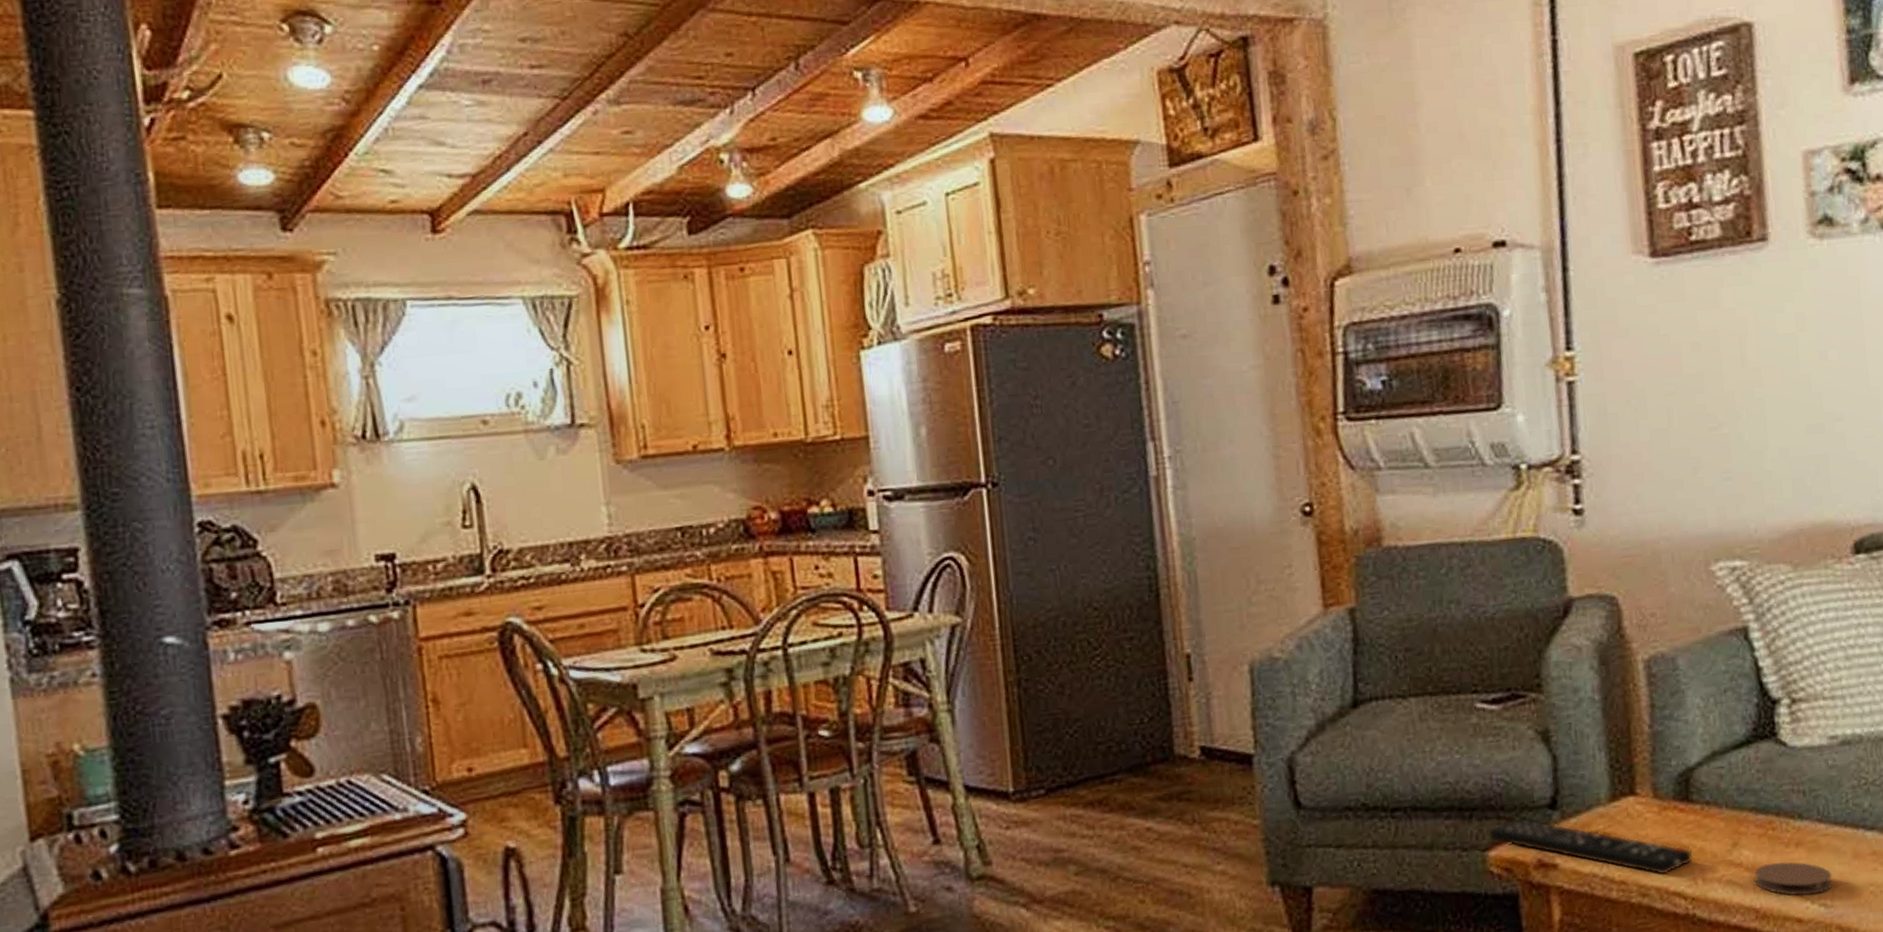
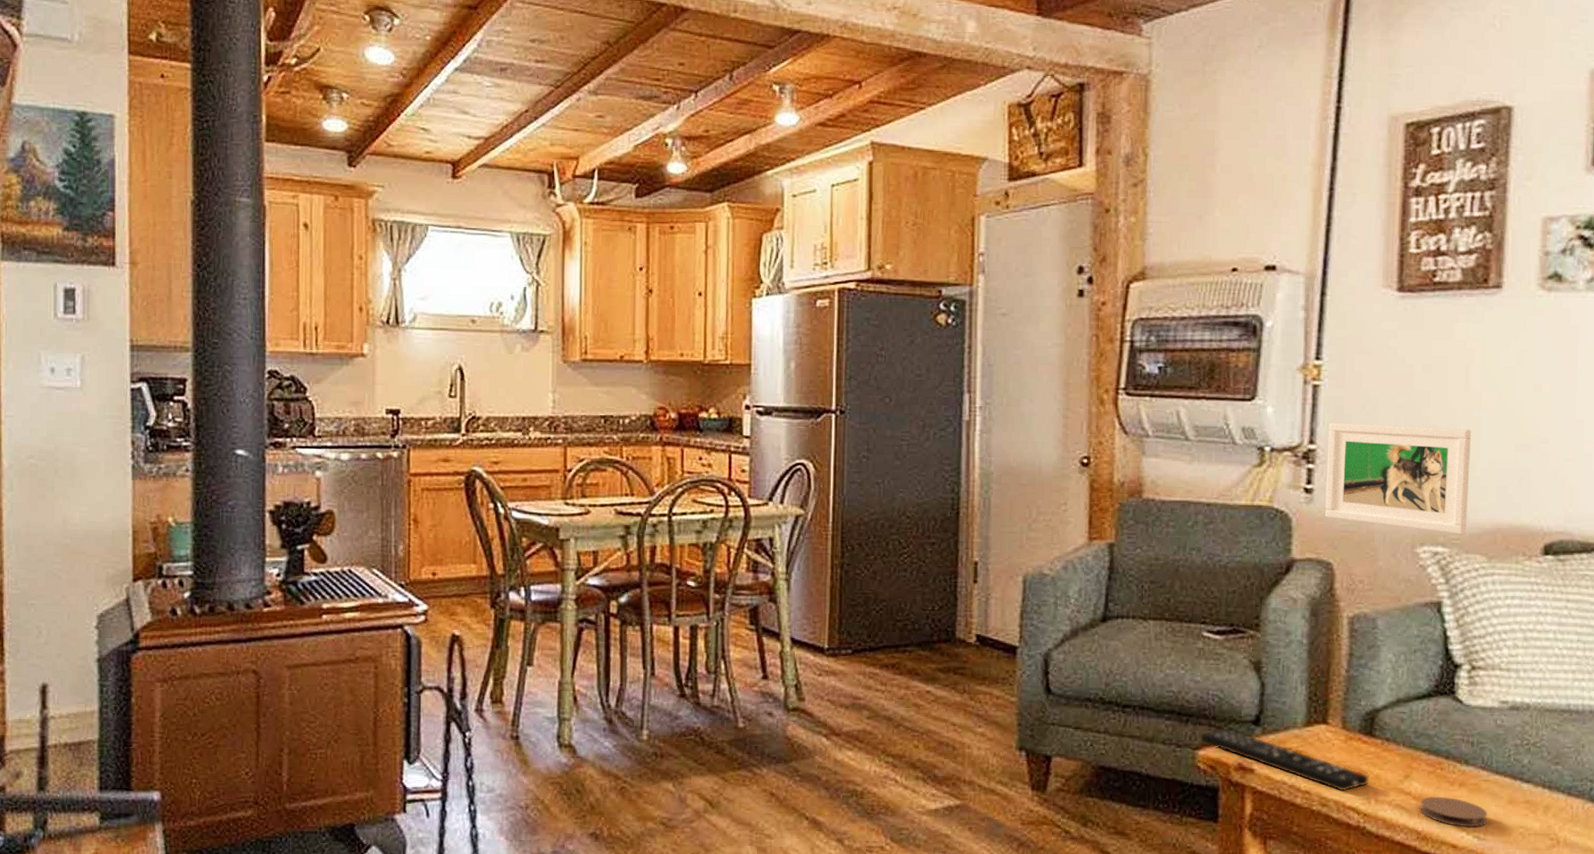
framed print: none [1591,414,1765,543] -> present [1325,422,1471,535]

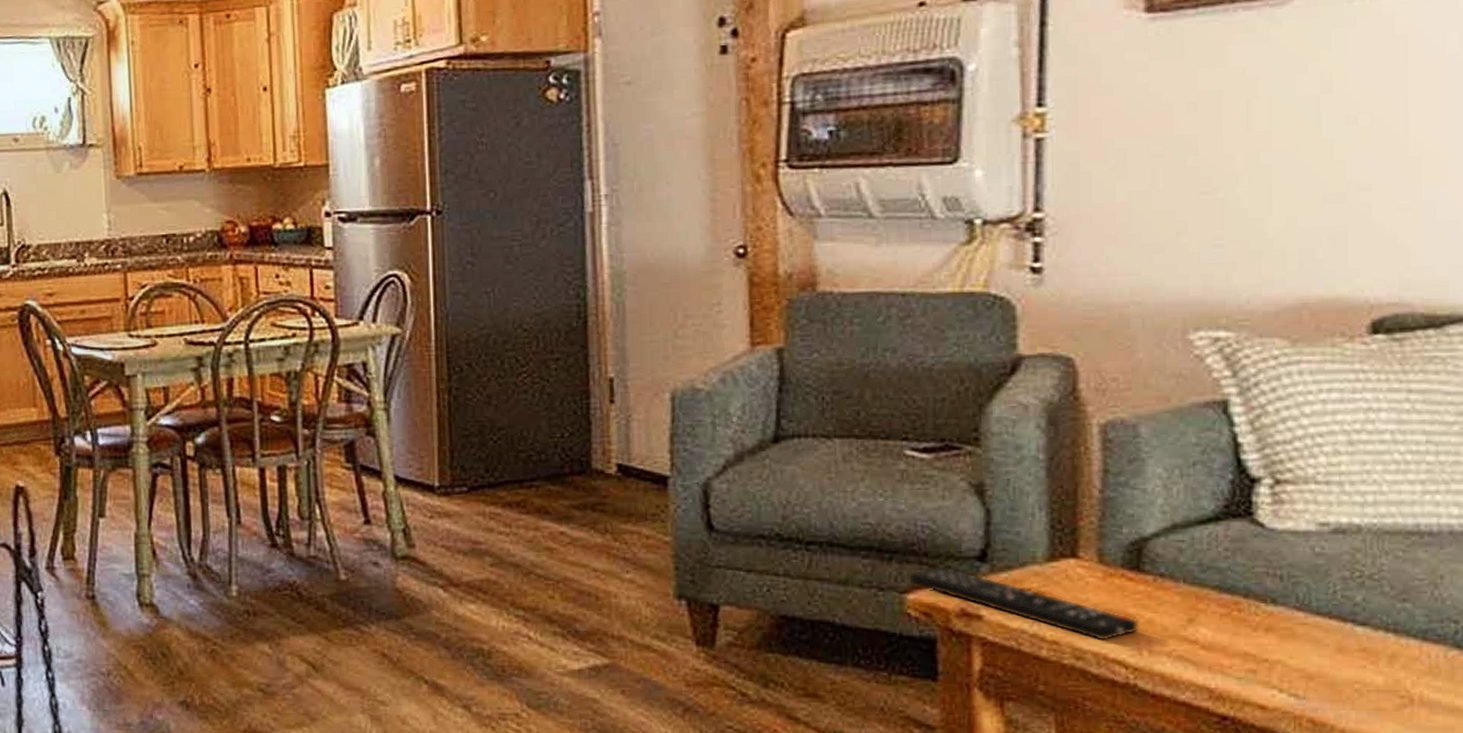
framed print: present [1325,422,1471,535] -> none [1059,180,1259,314]
coaster: present [1420,796,1488,827] -> none [1211,644,1308,683]

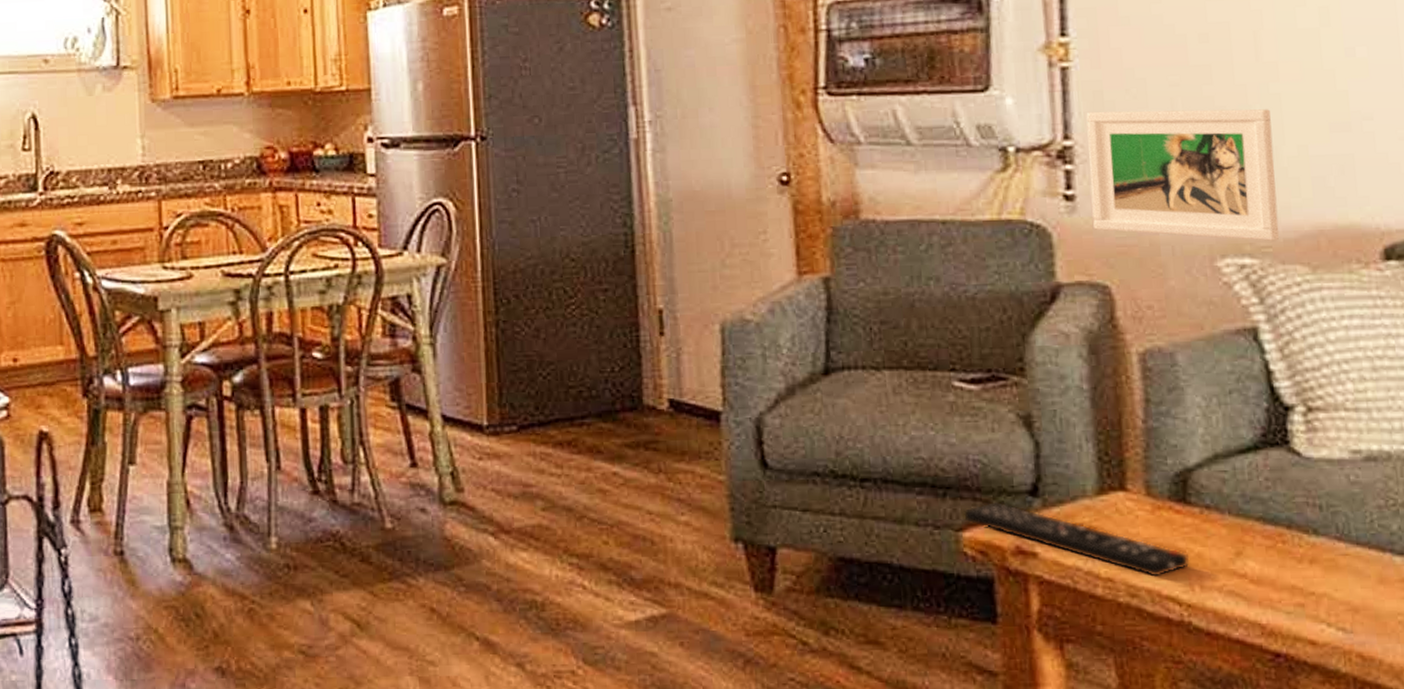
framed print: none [1059,180,1259,314] -> present [1086,109,1280,241]

